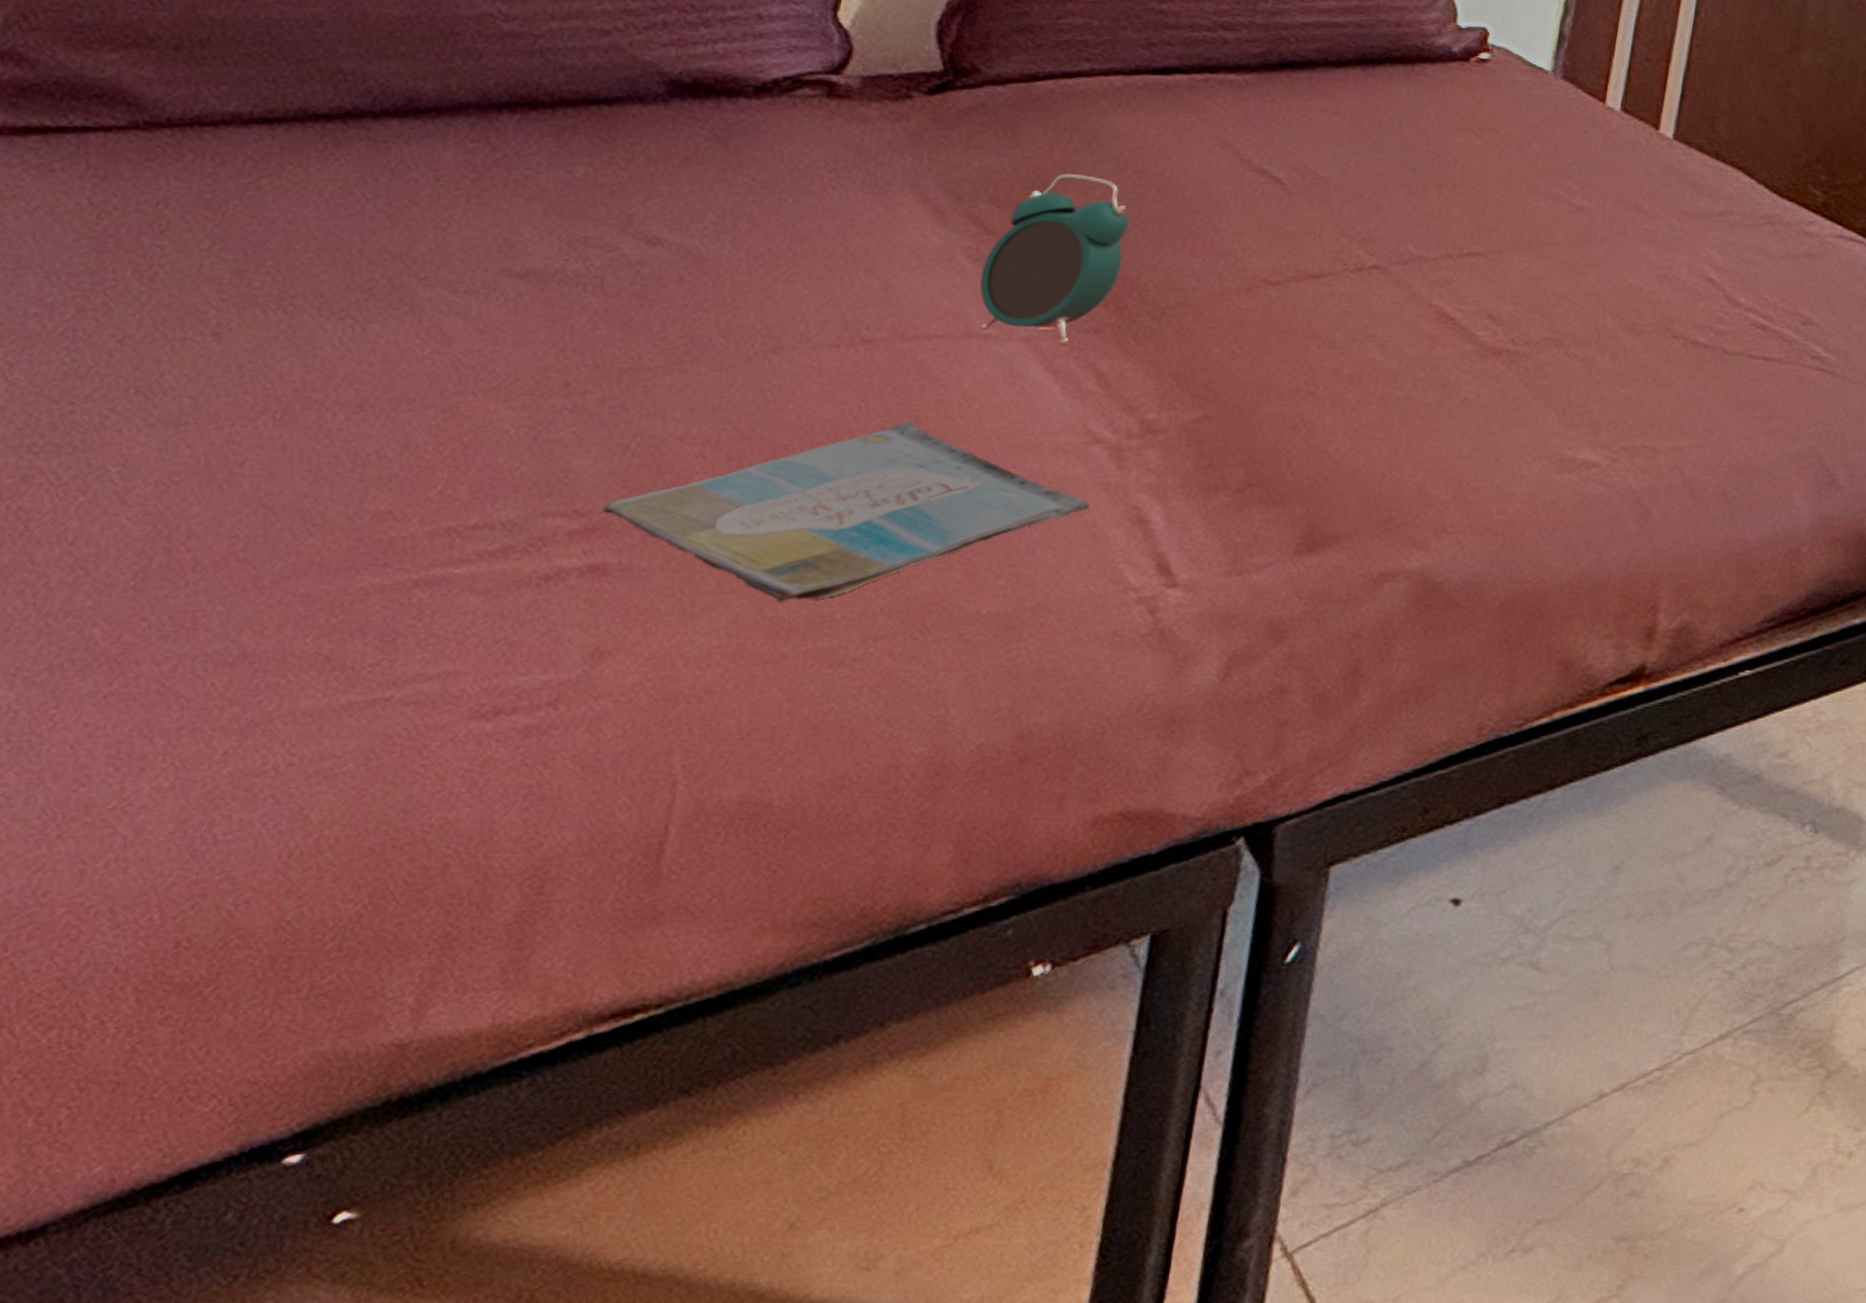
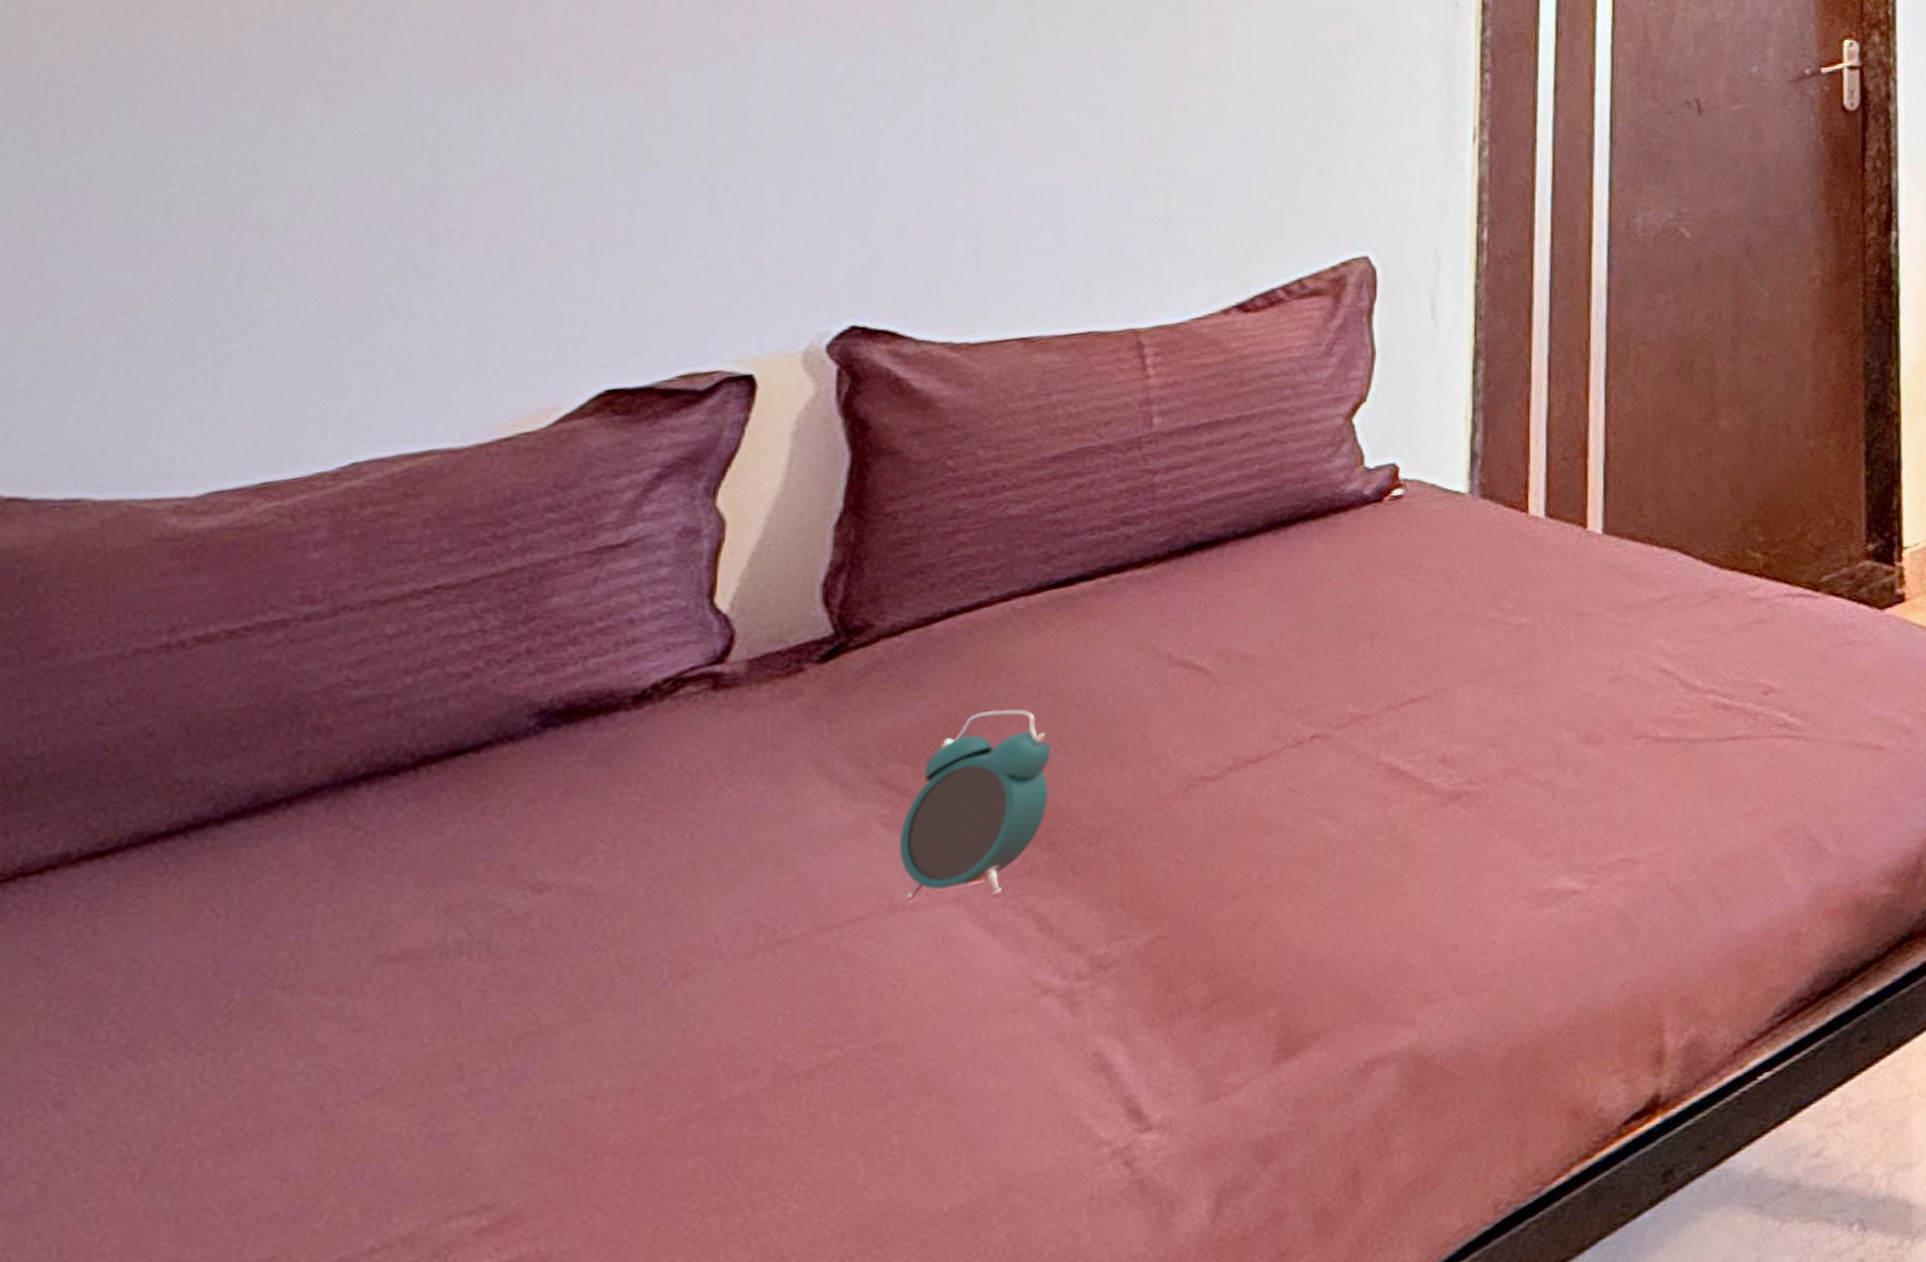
book: present [602,419,1091,602] -> none [512,1015,1048,1252]

